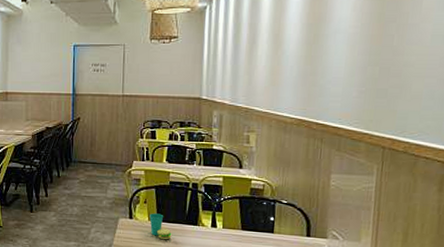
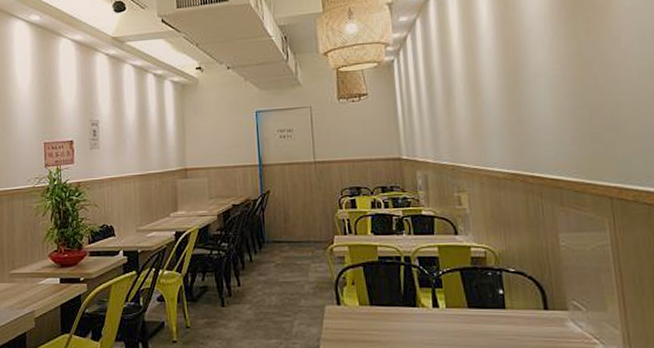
cup: present [149,213,172,240] -> none [360,296,388,328]

